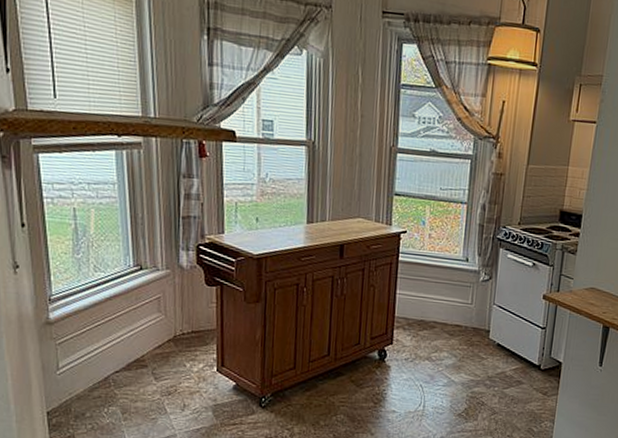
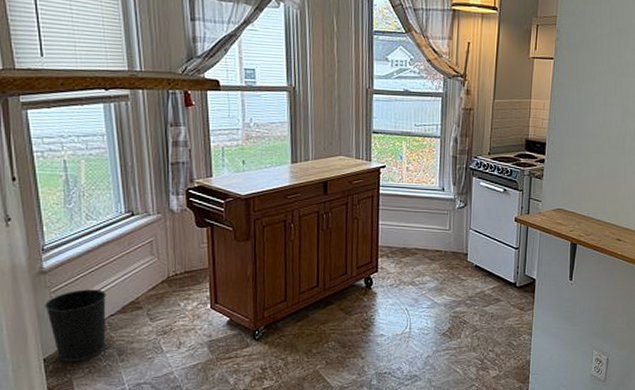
wastebasket: none [49,343,112,417] -> present [44,289,106,362]

